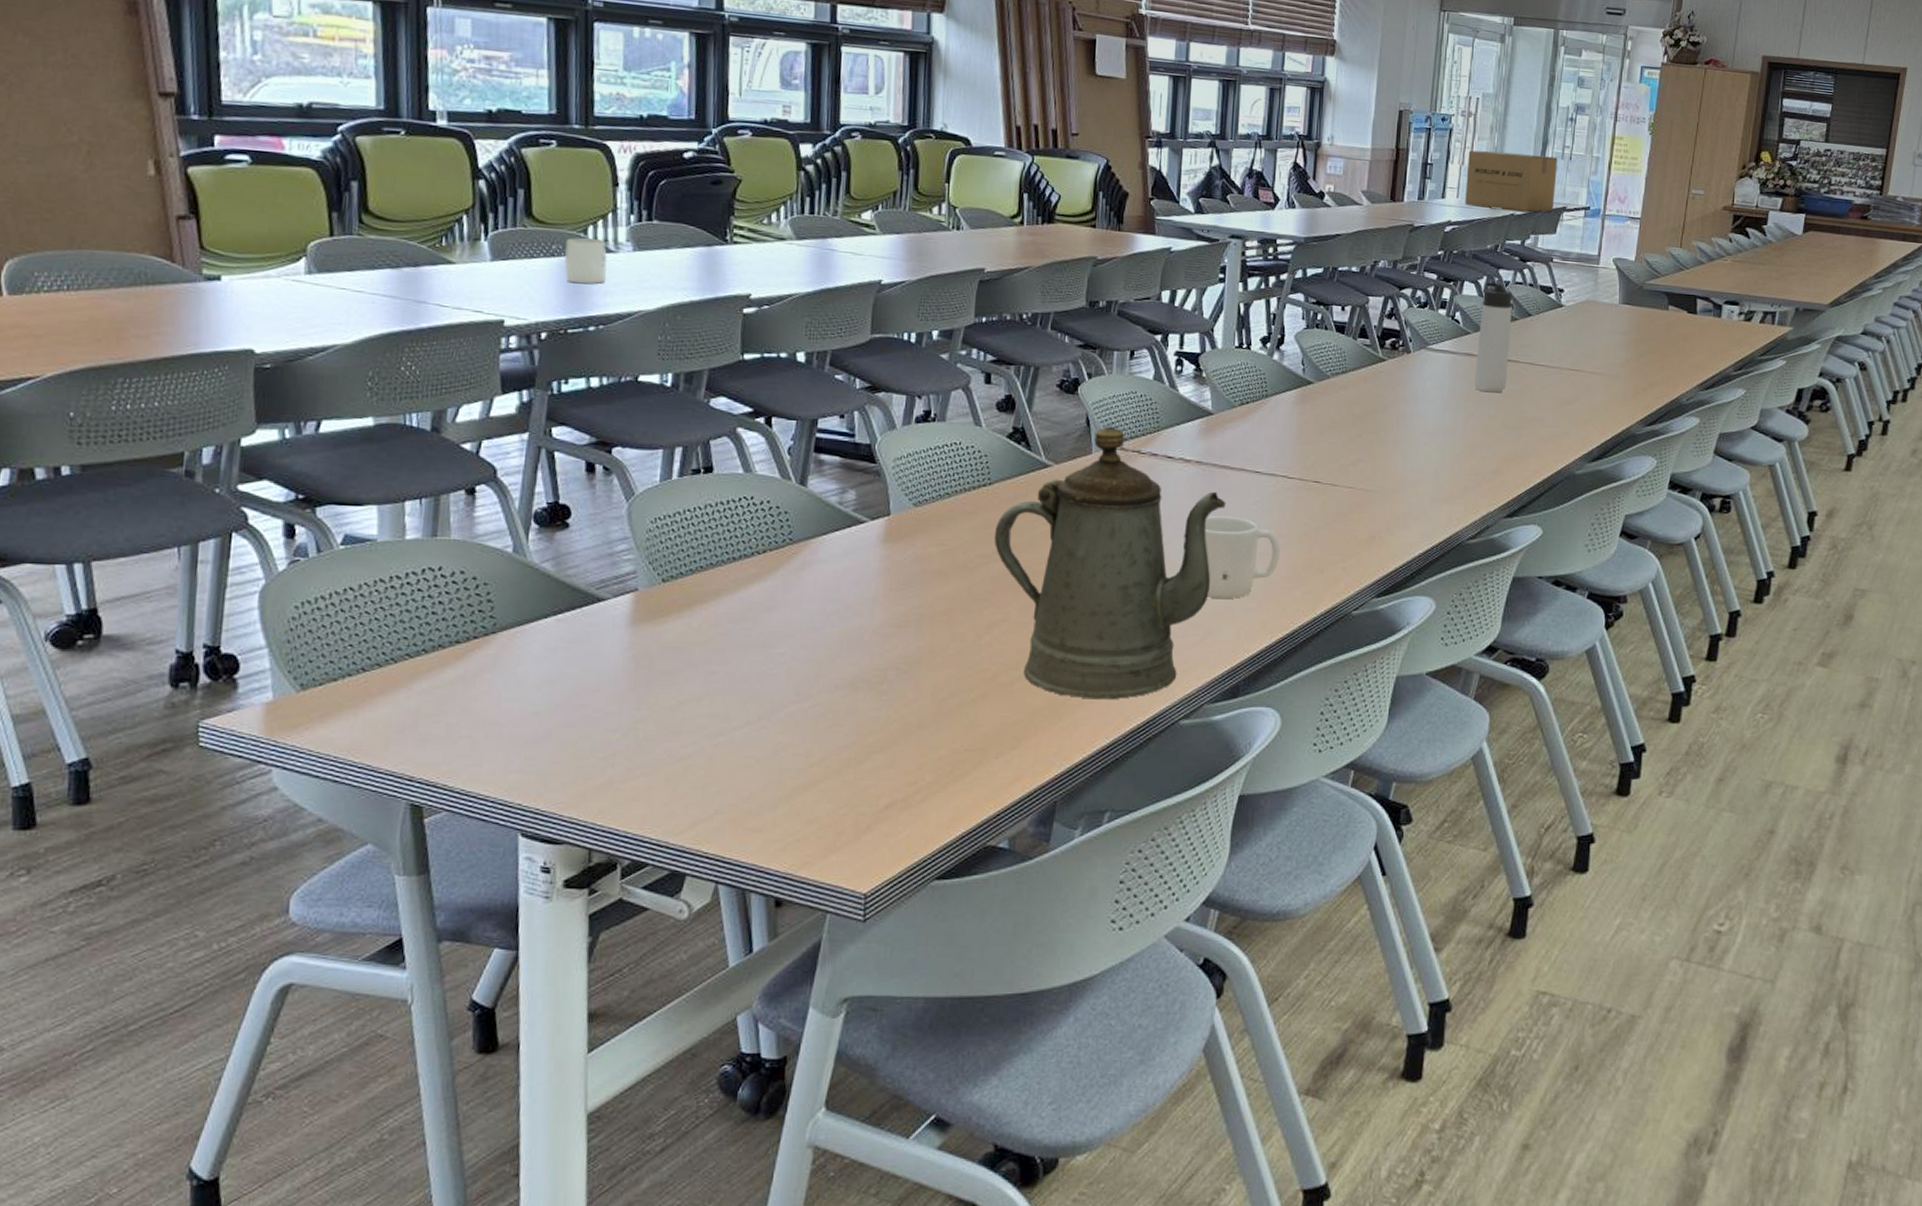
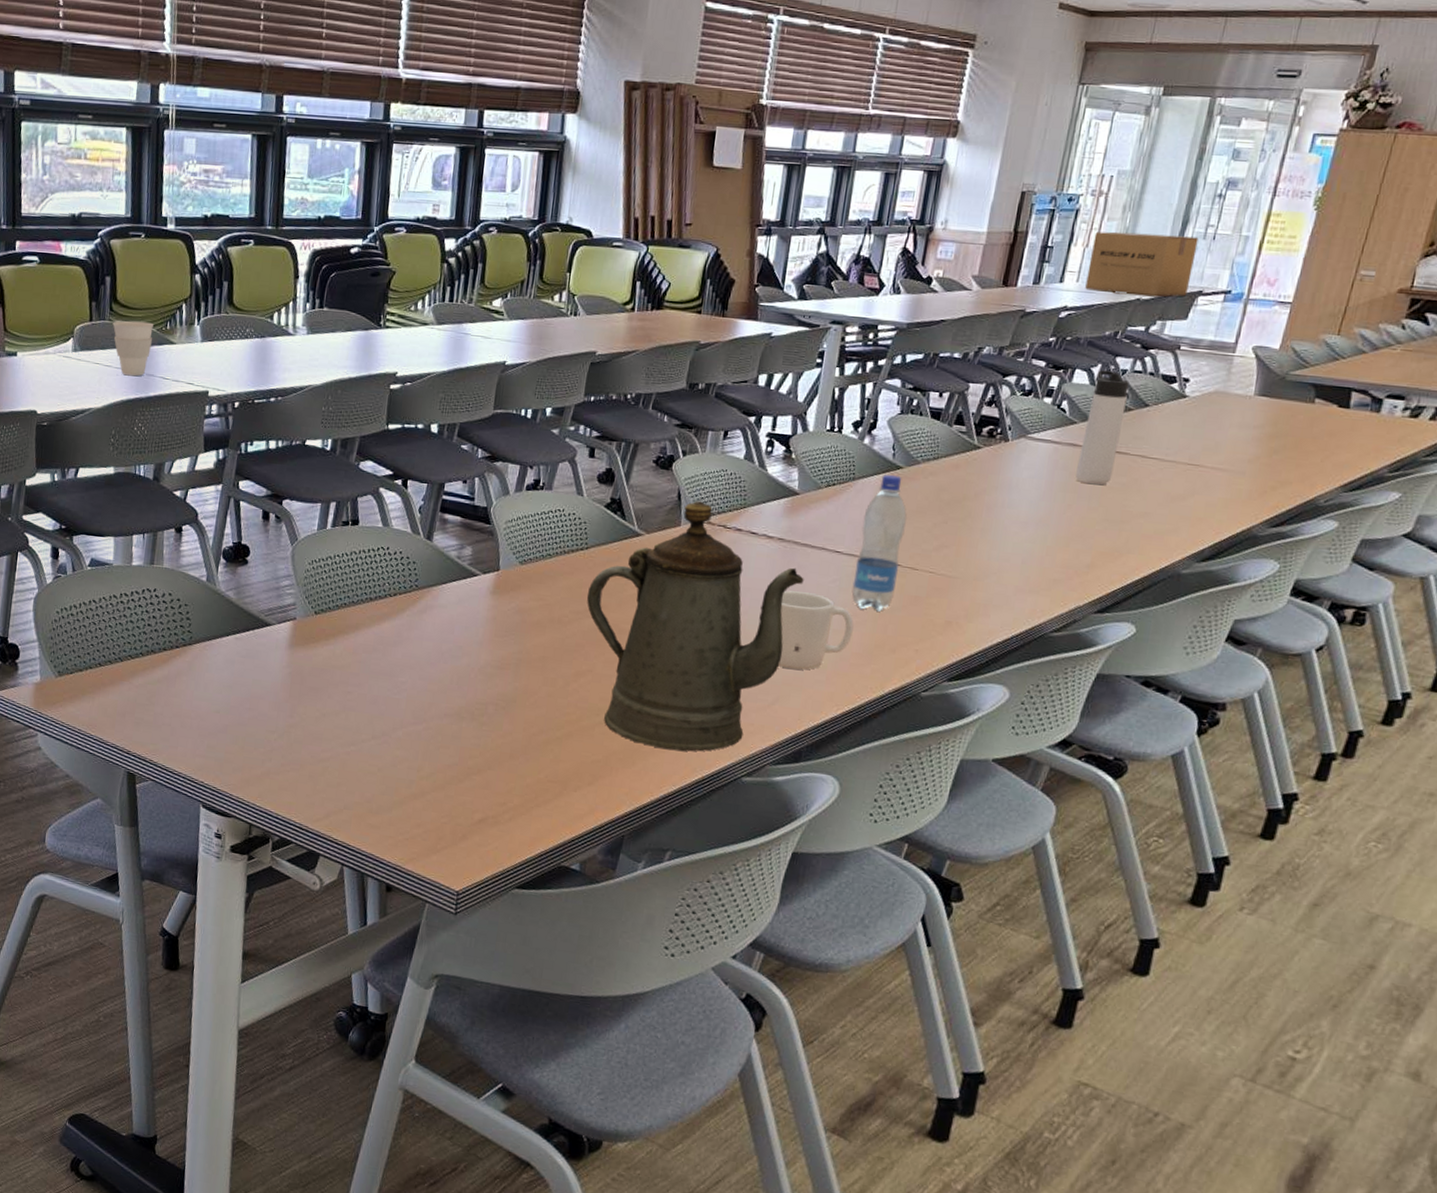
cup: none [363,235,423,304] -> present [112,320,154,377]
mug: present [564,238,607,284] -> none [255,322,287,362]
bottle: none [1275,391,1322,531] -> present [851,475,907,612]

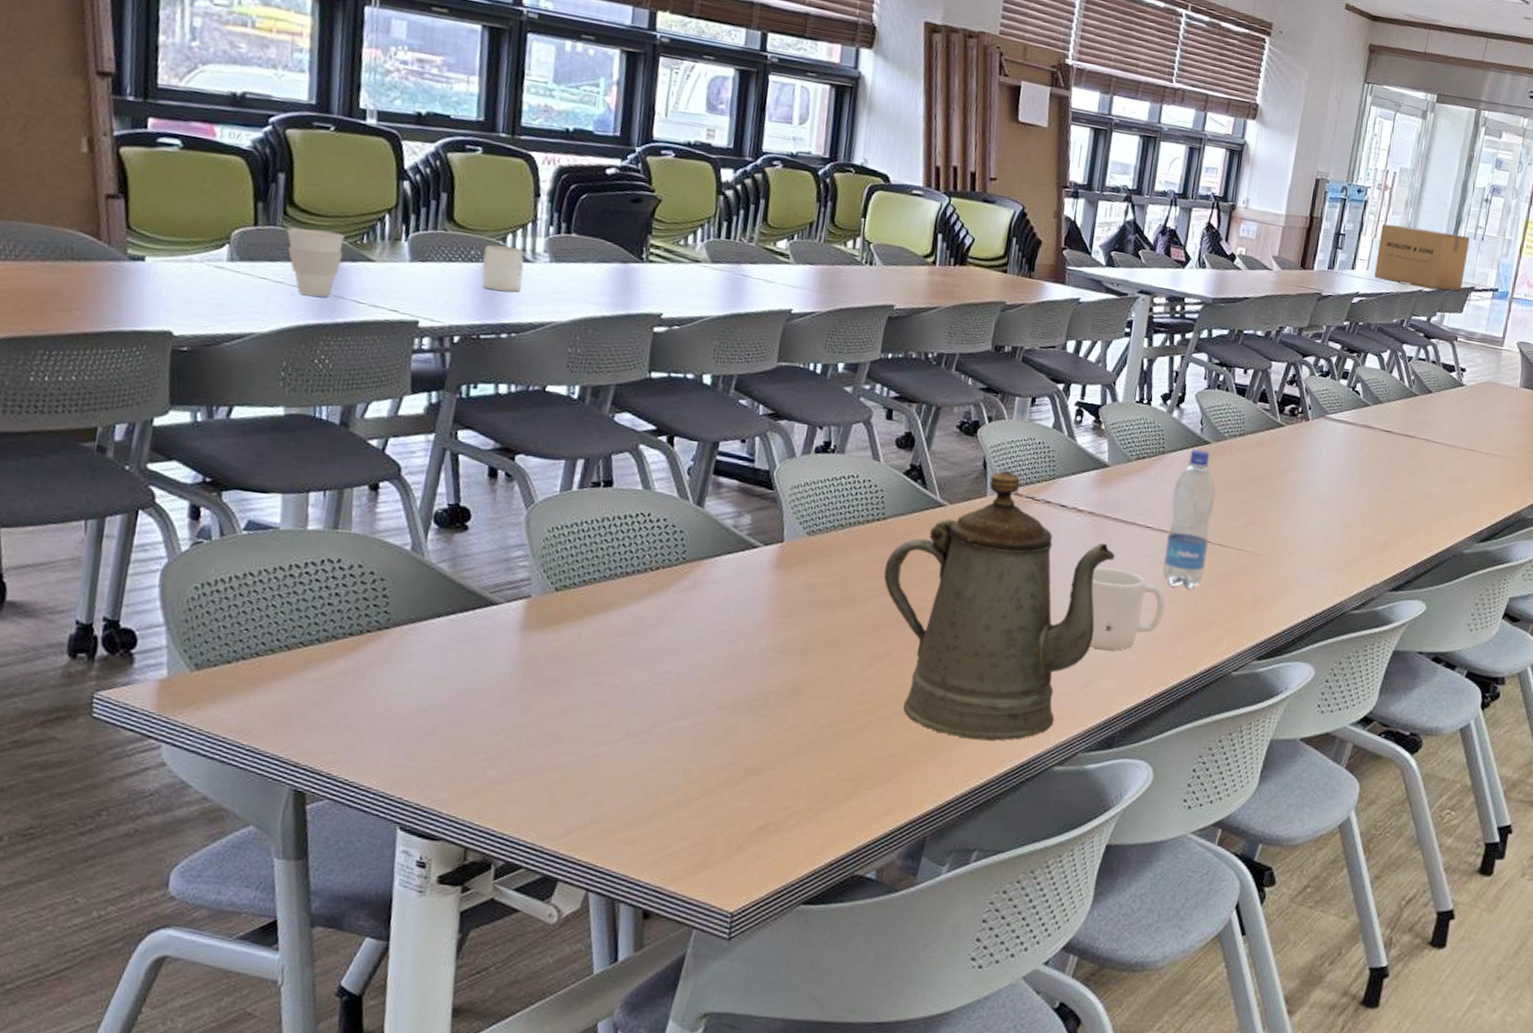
mug: none [255,322,287,362] -> present [482,245,524,292]
thermos bottle: present [1075,370,1129,486] -> none [1370,356,1415,467]

